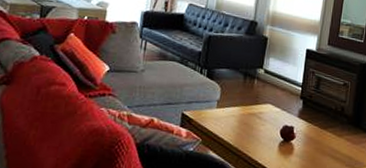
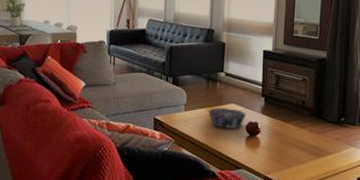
decorative bowl: none [241,107,282,132] -> present [207,107,246,128]

